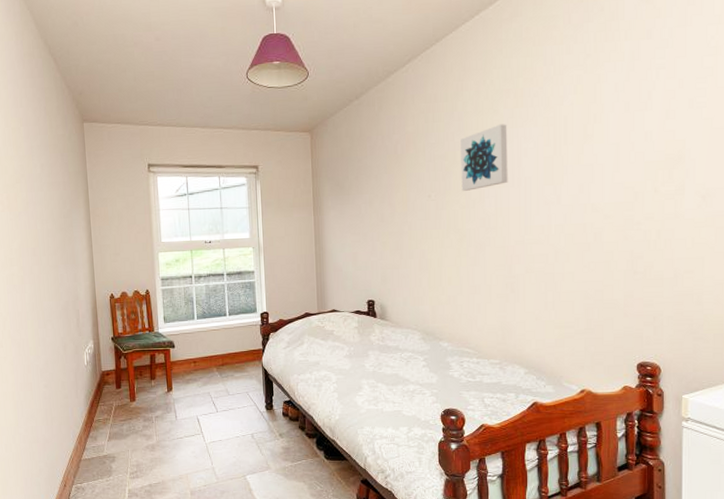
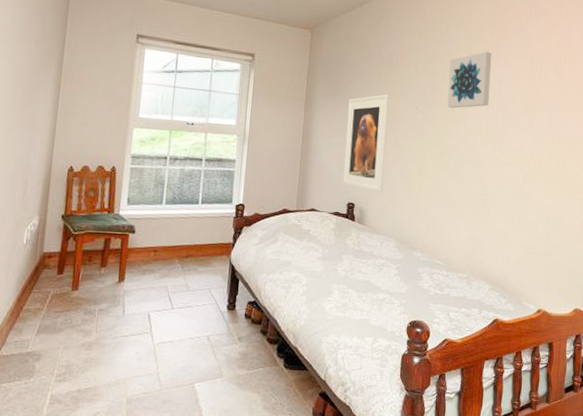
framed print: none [357,186,401,287] -> present [342,94,390,193]

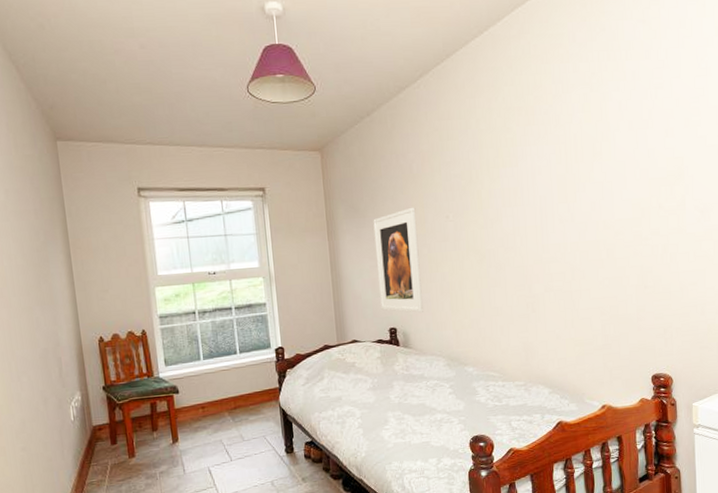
wall art: present [447,51,492,108] -> none [476,142,524,211]

